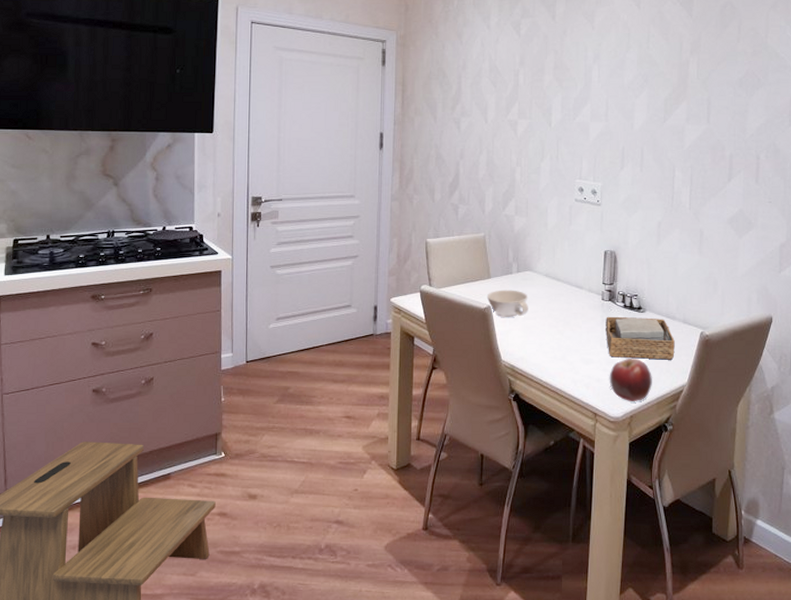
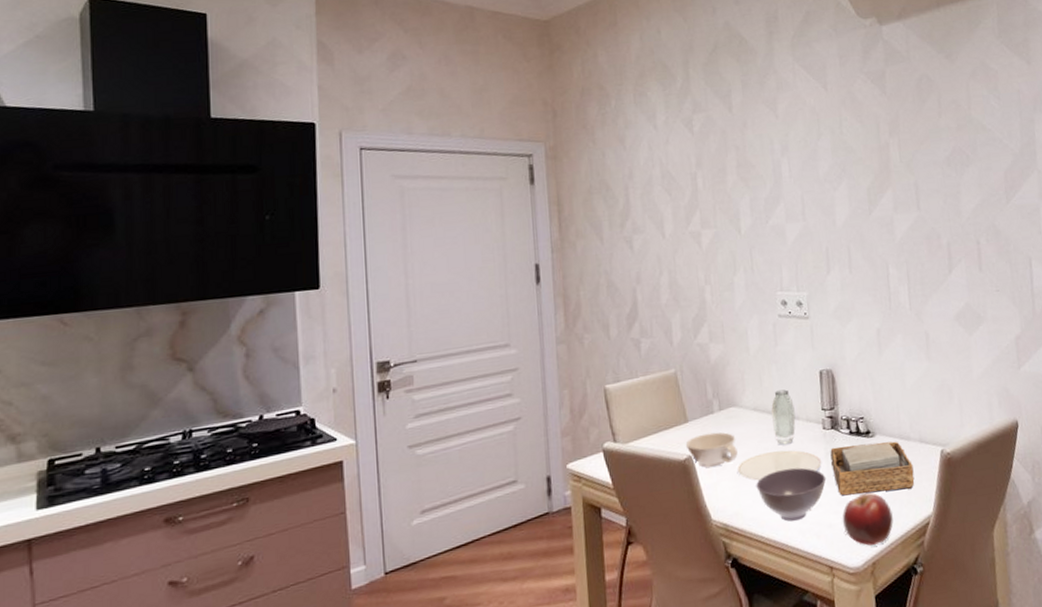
plate: none [526,313,598,334] -> present [736,450,822,481]
bowl: none [541,329,600,372] -> present [756,467,827,522]
vase: none [559,262,580,308] -> present [771,389,796,445]

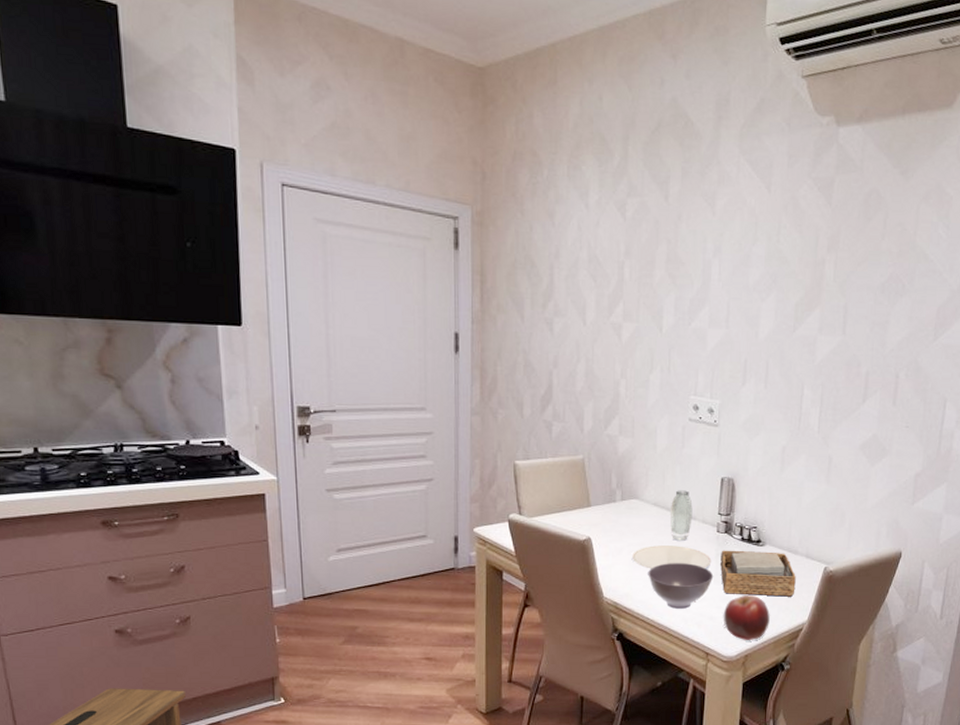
cup: present [685,432,738,468] -> none [586,519,634,551]

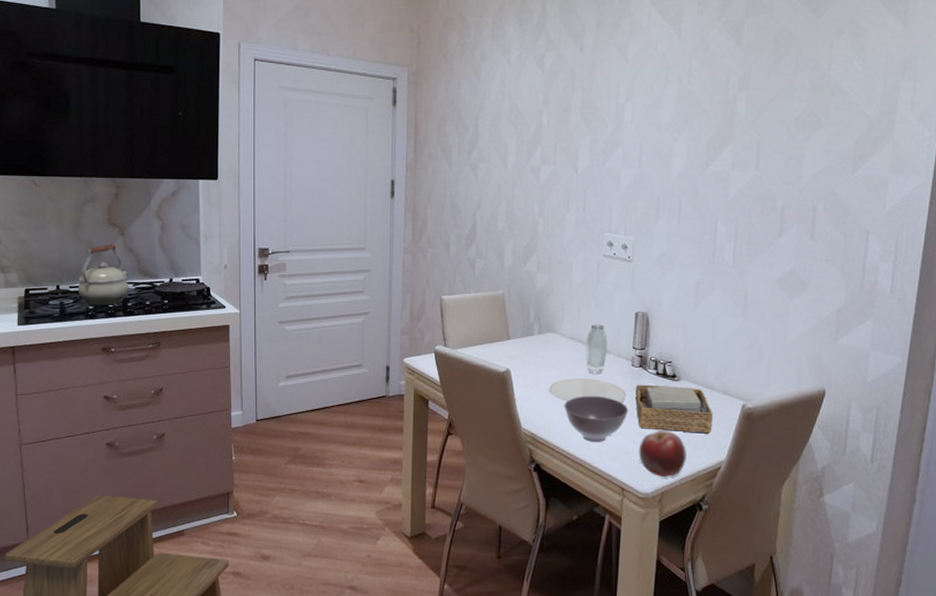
kettle: none [63,398,133,472] -> present [77,244,129,305]

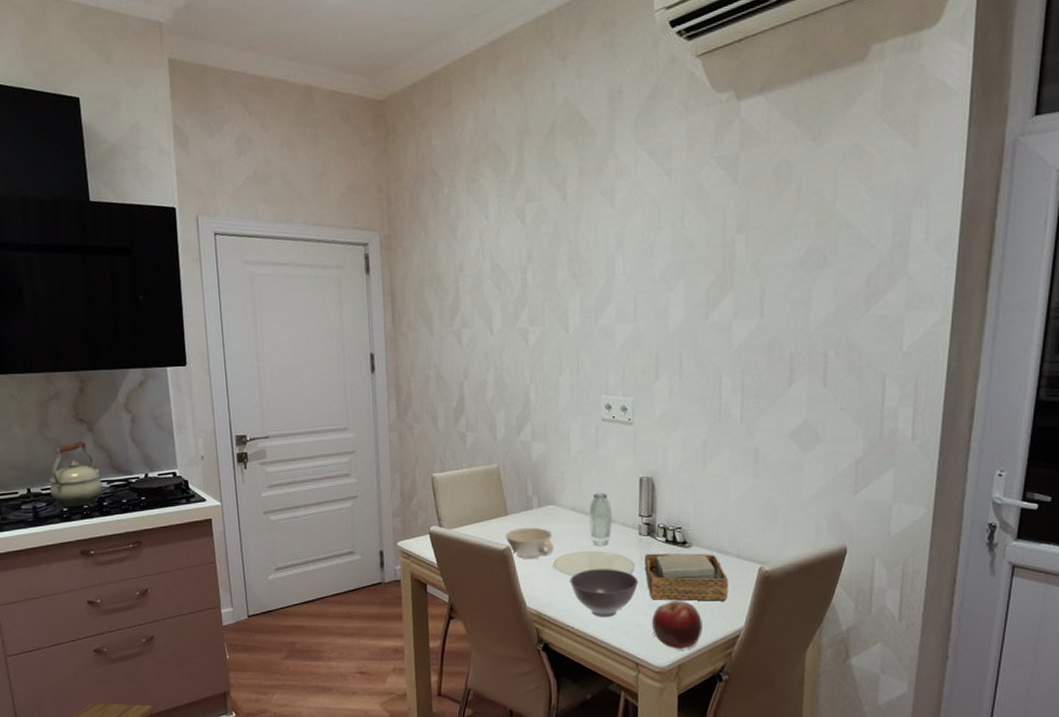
cup: none [505,352,551,383] -> present [505,527,554,560]

